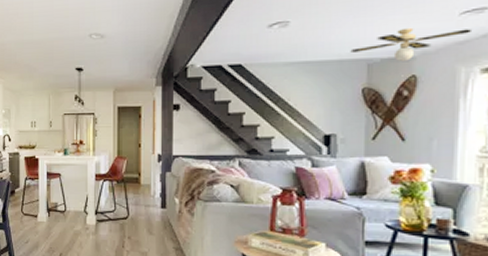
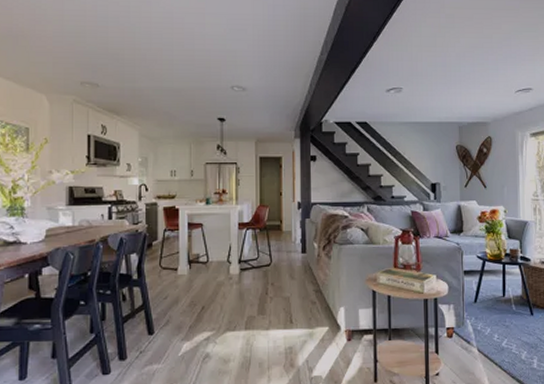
ceiling fan: present [350,27,471,62] -> none [447,99,523,126]

